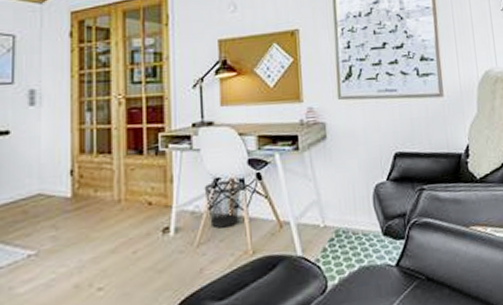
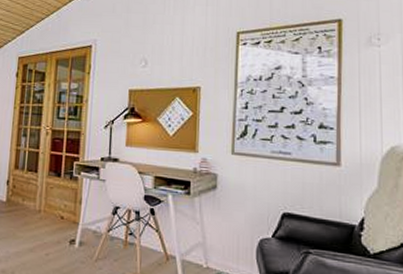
wastebasket: present [204,180,242,229] -> none [105,209,137,250]

